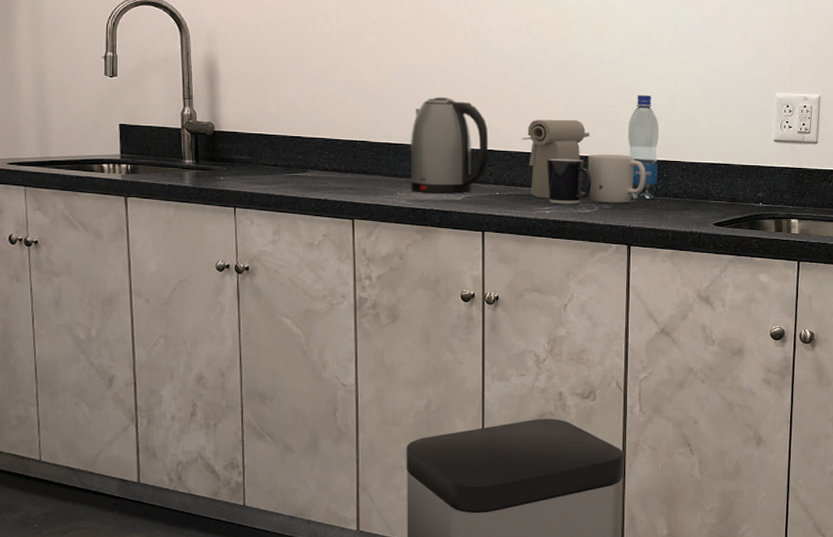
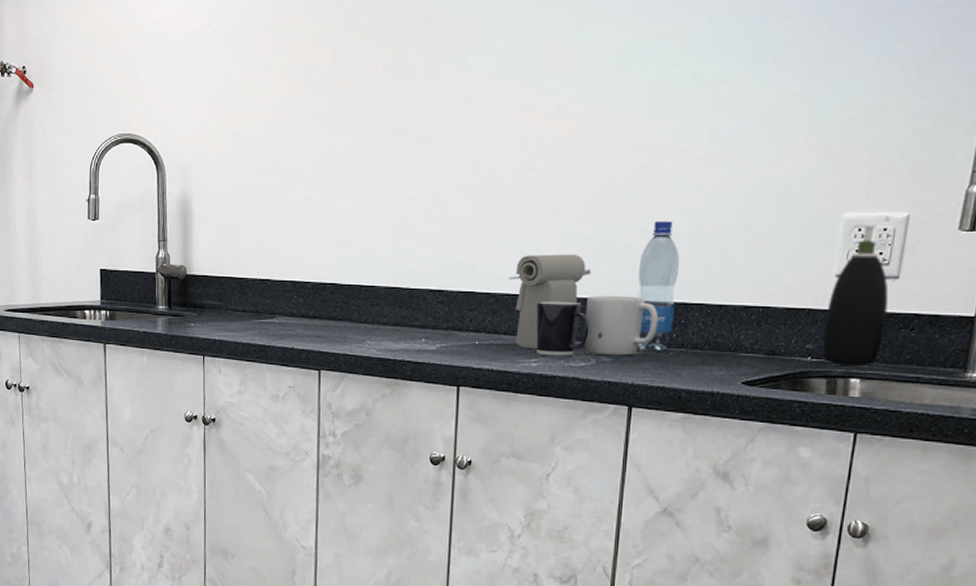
kettle: present [411,96,489,194] -> none [381,230,471,343]
soap dispenser: none [769,103,812,210] -> present [823,225,889,367]

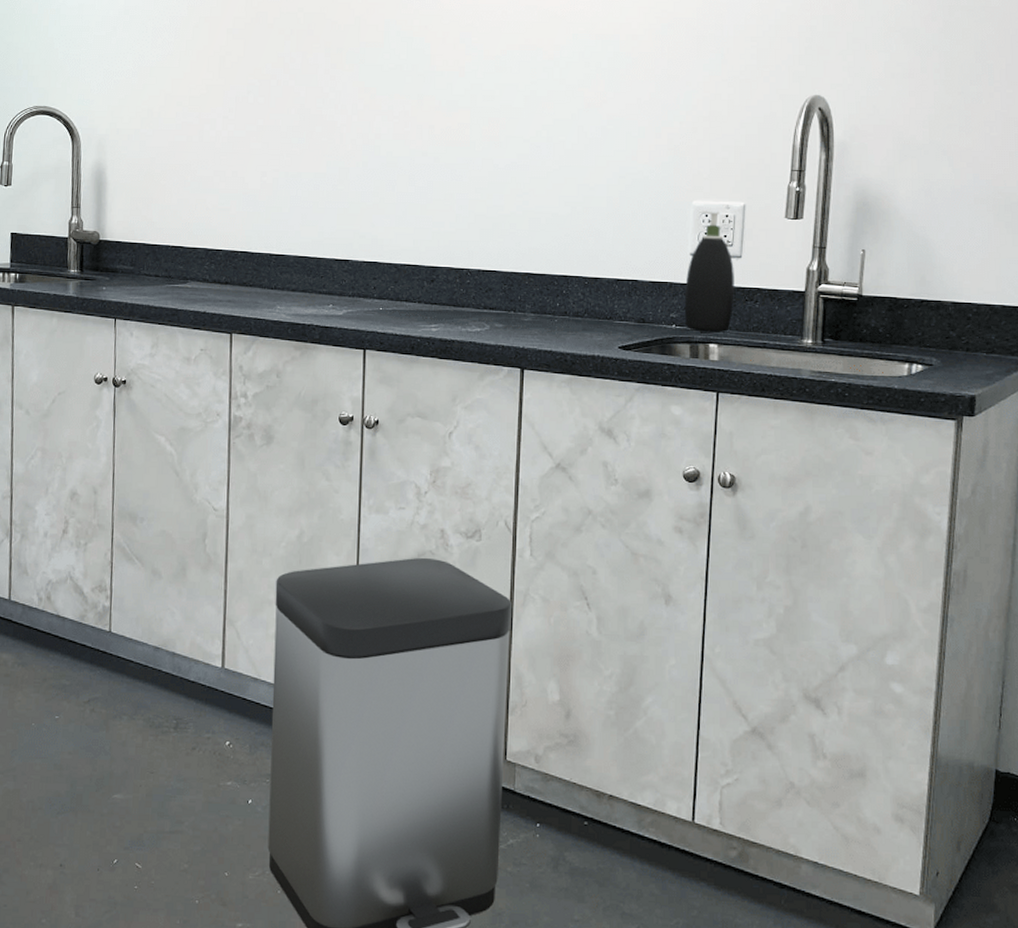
roll-top bag: present [508,254,591,349] -> none [408,229,482,316]
mug: present [536,301,590,357] -> none [434,271,483,323]
mug: present [584,296,659,356] -> none [479,268,544,323]
bottle: present [637,221,680,351] -> none [523,203,559,318]

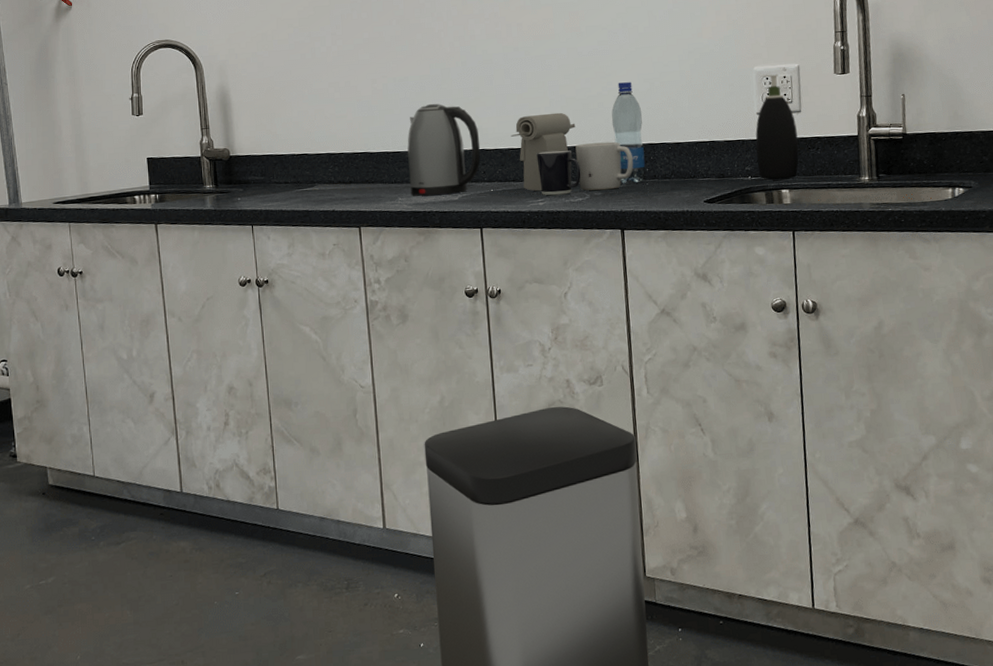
kettle: none [291,205,374,308] -> present [407,103,481,196]
roll-top bag: none [408,229,482,316] -> present [510,112,576,191]
mug: none [434,271,483,323] -> present [536,150,581,196]
mug: none [479,268,544,323] -> present [575,141,634,191]
bottle: none [523,203,559,318] -> present [611,82,646,184]

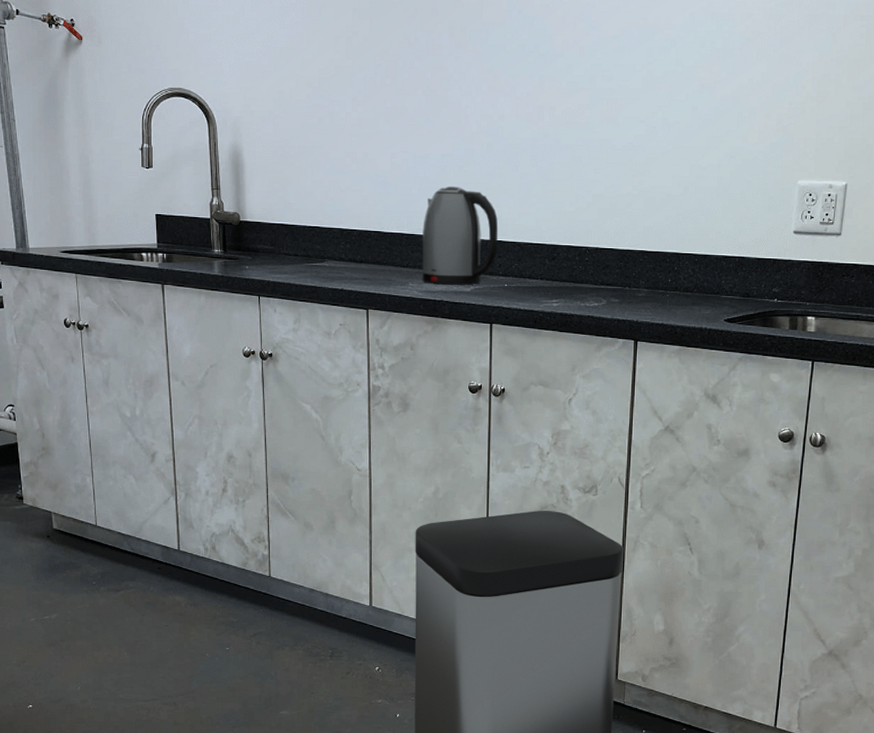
roll-top bag: present [510,112,576,191] -> none [531,209,600,292]
mug: present [536,150,581,196] -> none [555,250,600,298]
mug: present [575,141,634,191] -> none [596,246,657,298]
bottle: present [611,82,646,184] -> none [638,183,672,294]
soap dispenser: present [755,74,799,181] -> none [785,191,834,307]

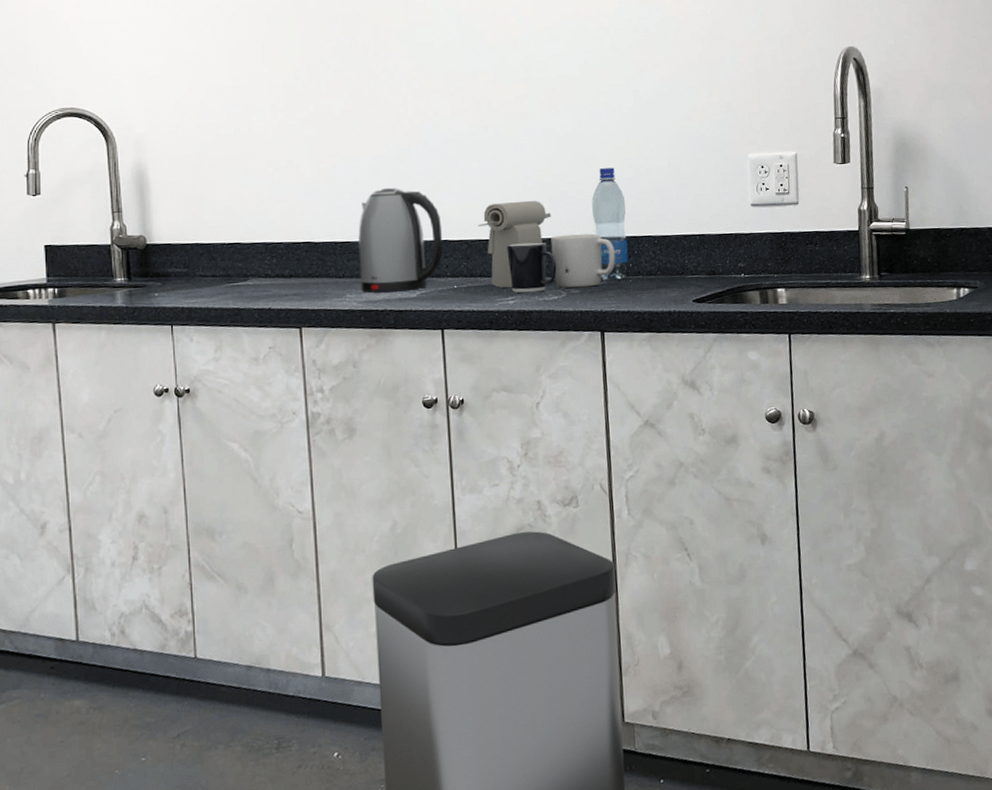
roll-top bag: none [531,209,600,292] -> present [477,200,551,288]
mug: none [555,250,600,298] -> present [506,242,557,294]
mug: none [596,246,657,298] -> present [551,233,616,288]
bottle: none [638,183,672,294] -> present [591,167,629,281]

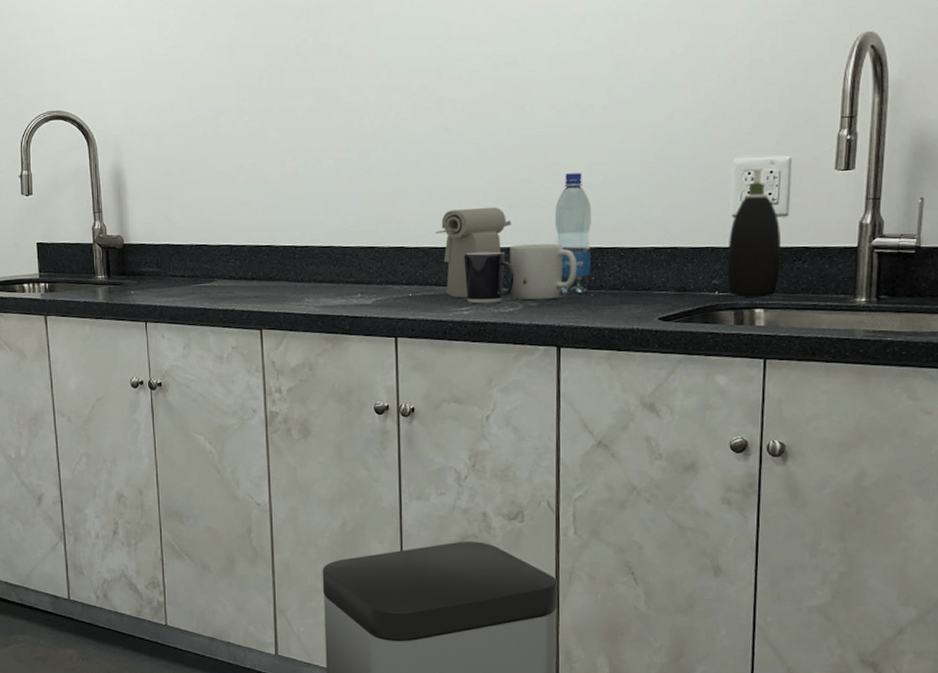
kettle: present [358,187,443,293] -> none [317,191,400,298]
soap dispenser: none [749,163,796,279] -> present [727,168,781,298]

